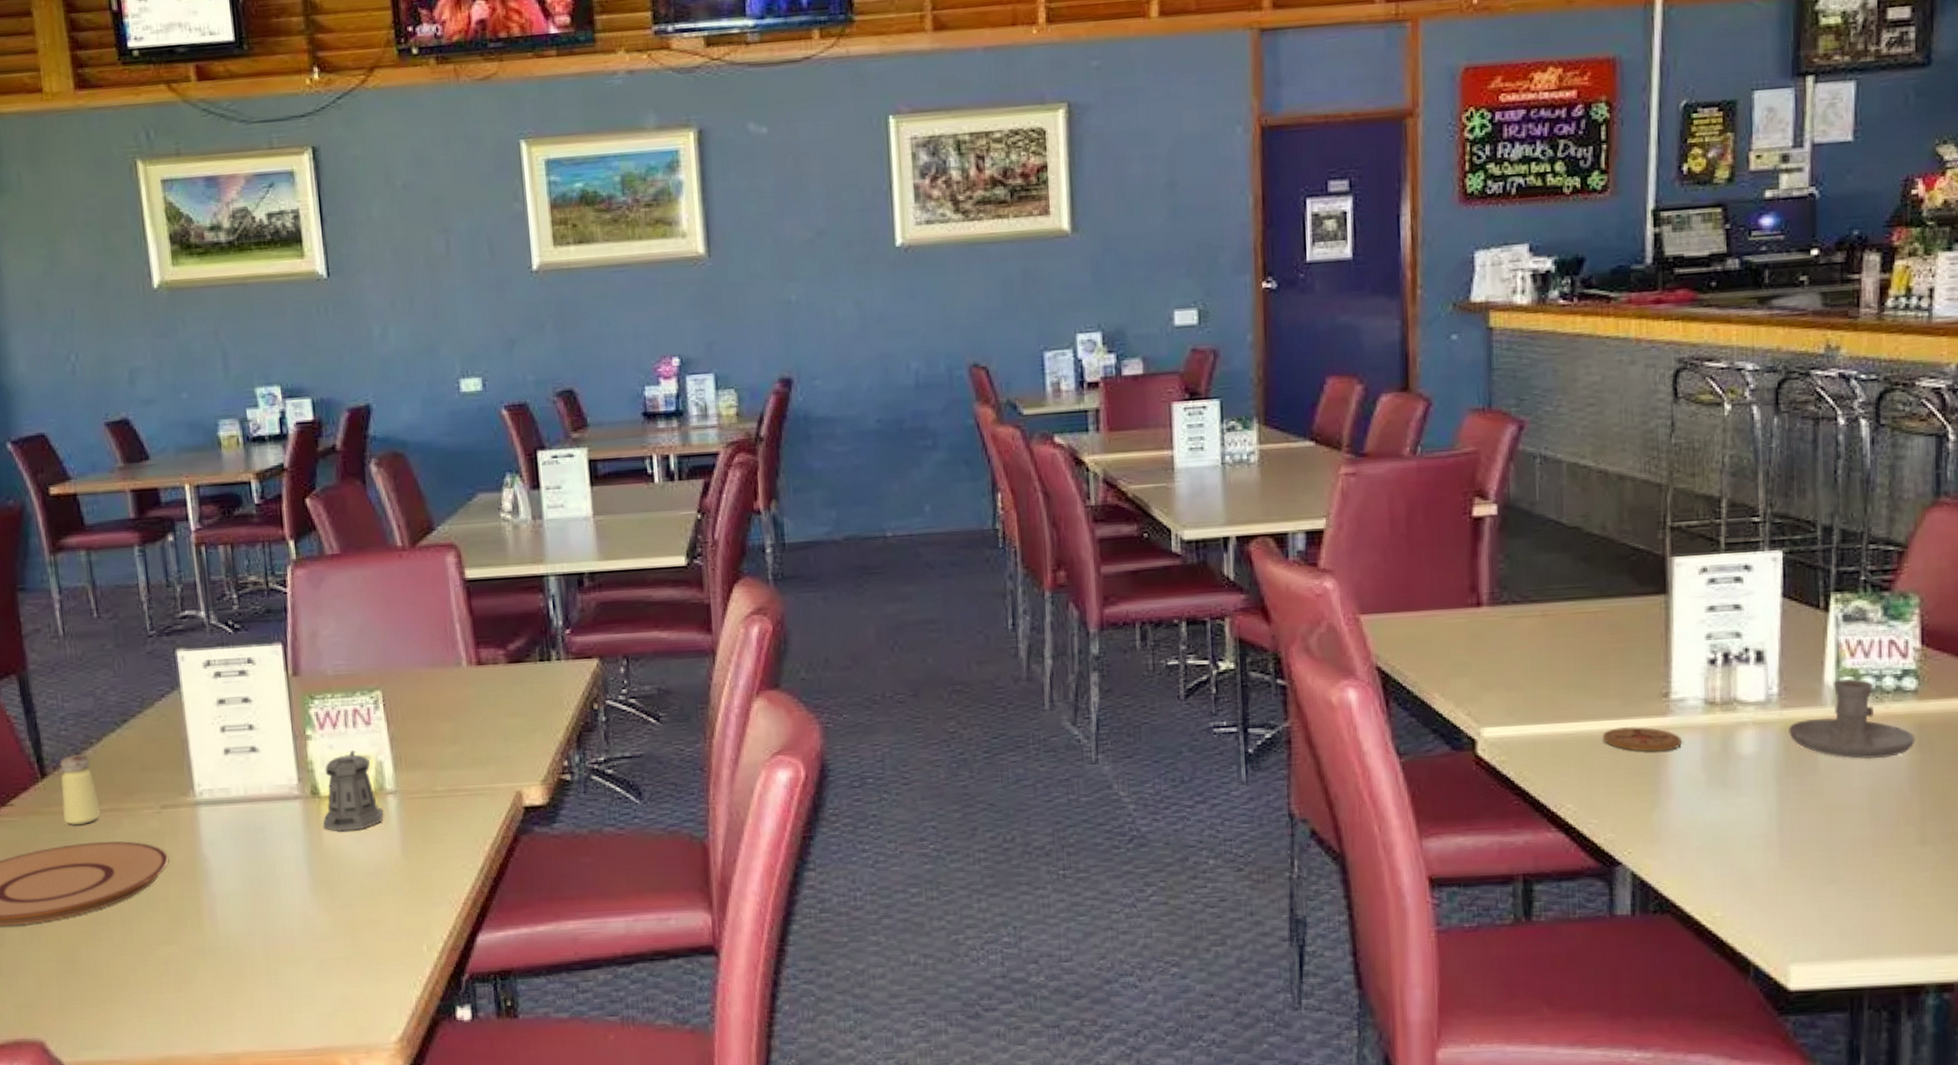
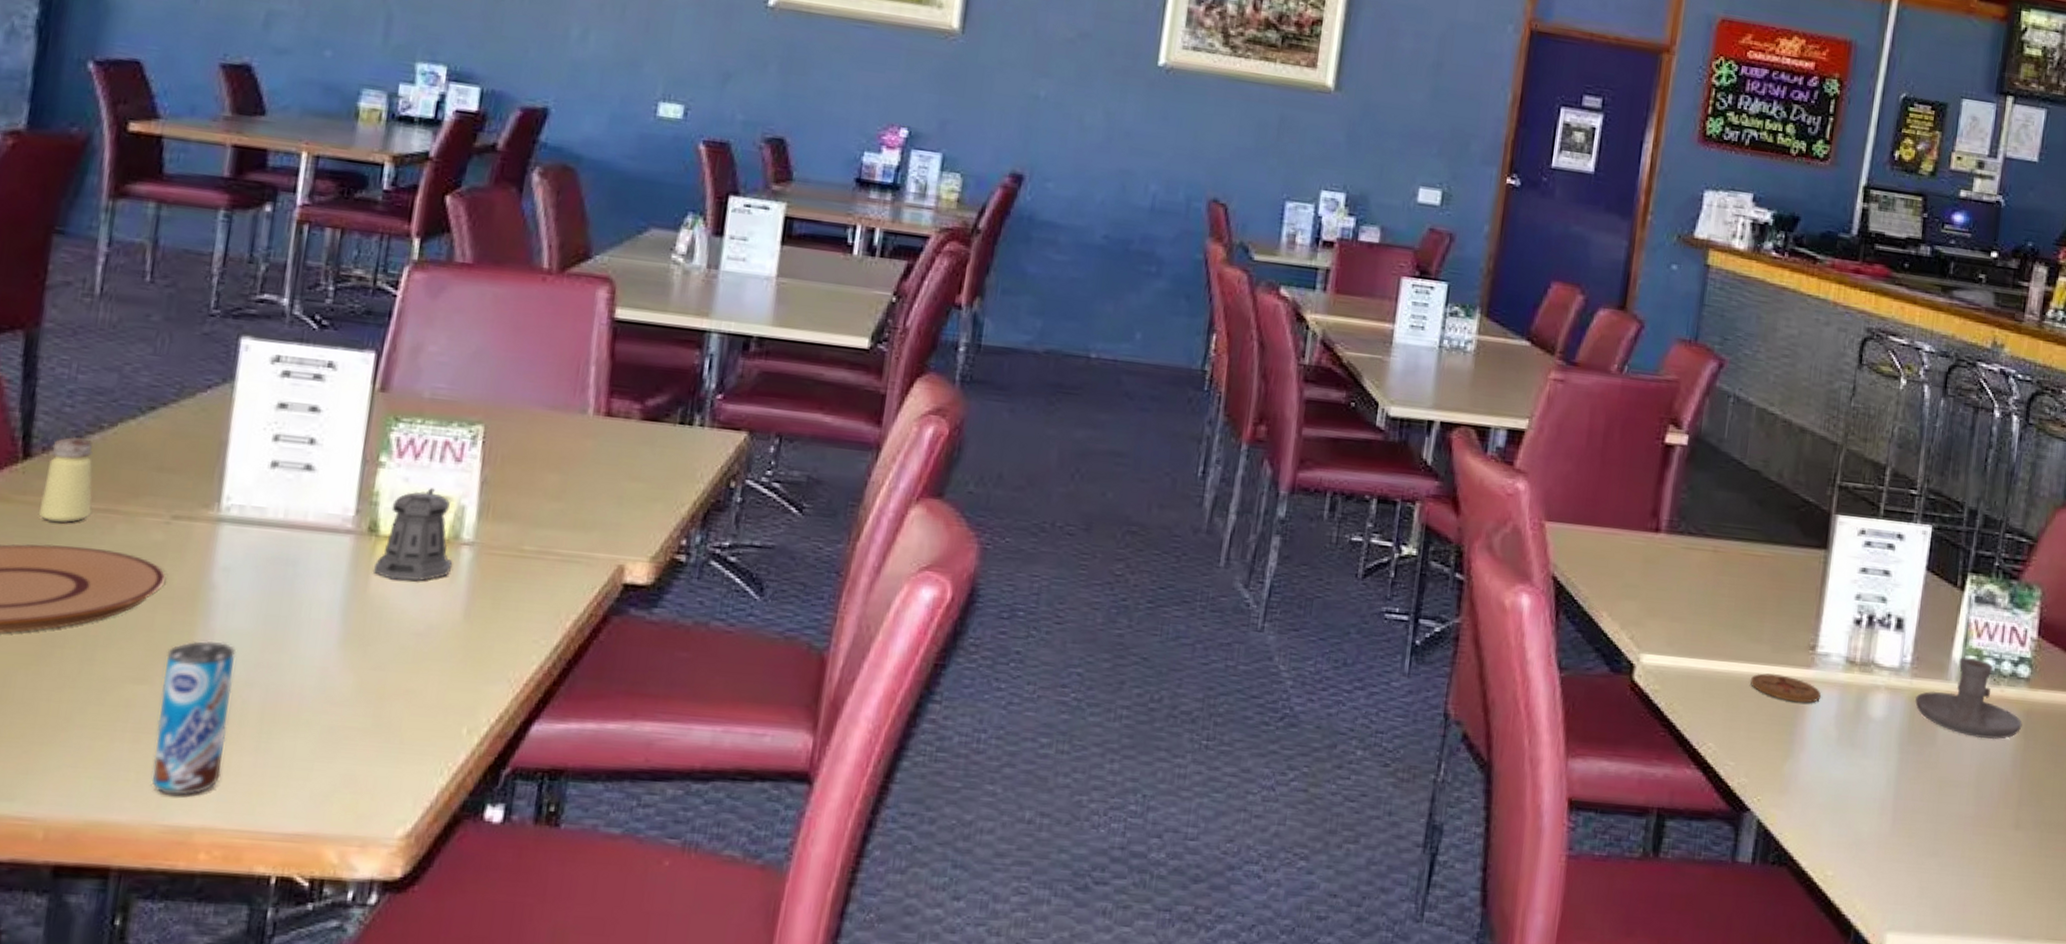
beverage can: none [184,902,248,1030] -> present [151,640,237,796]

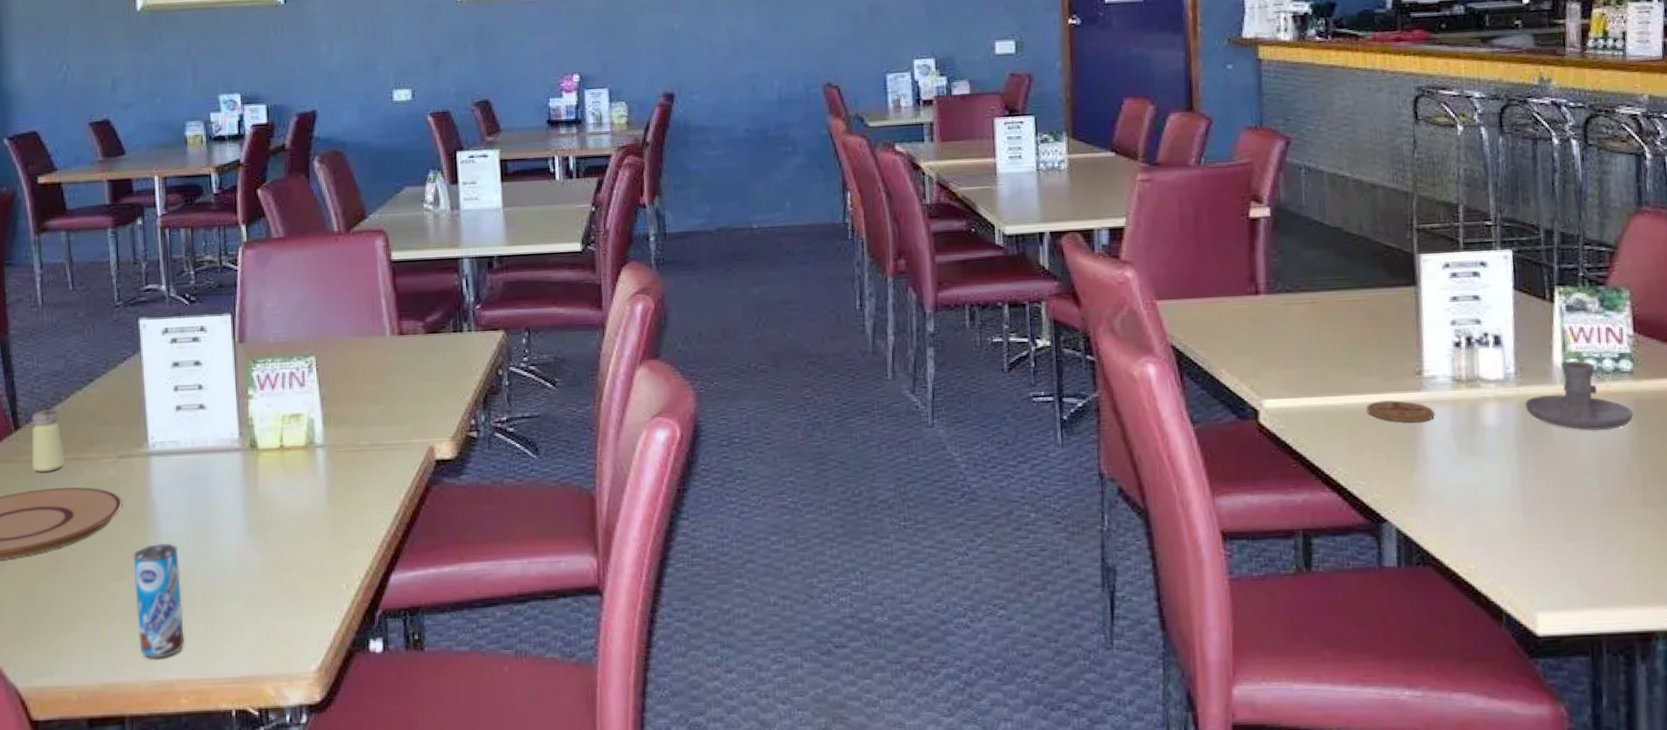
pepper shaker: present [373,488,453,581] -> none [259,409,313,481]

